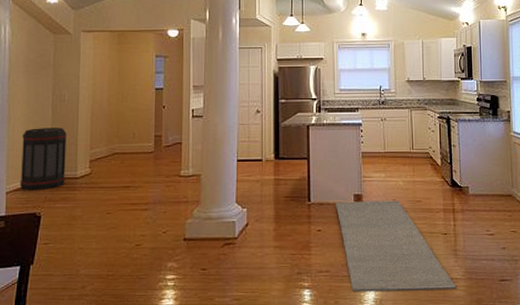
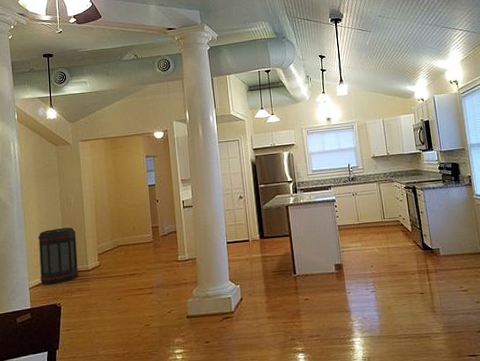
rug: present [335,200,457,292] -> none [318,266,438,353]

